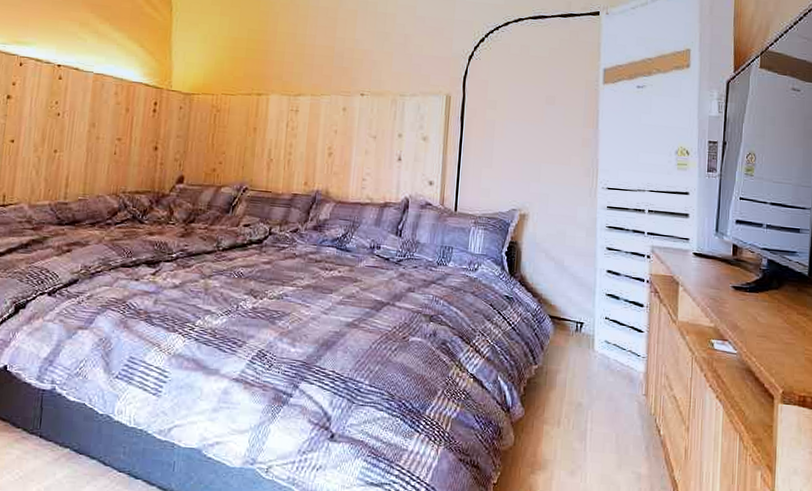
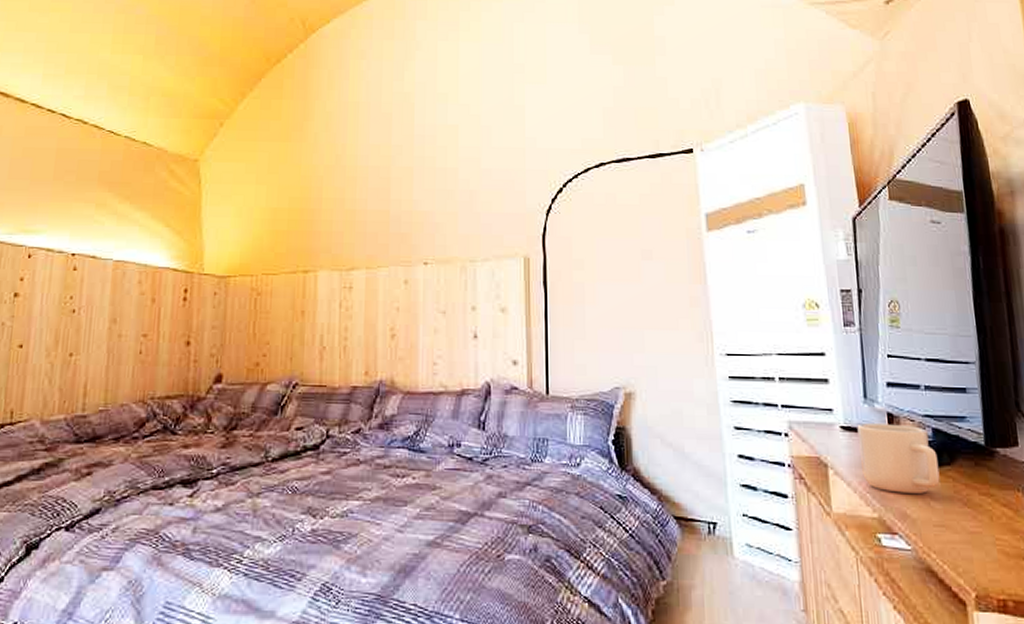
mug: none [705,251,769,310] -> present [857,423,940,493]

